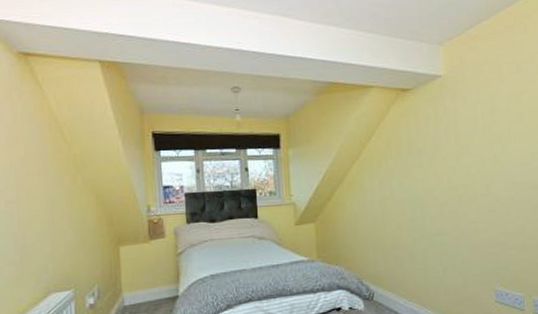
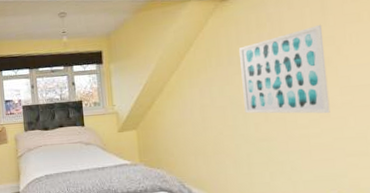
wall art: none [417,122,496,209] -> present [238,24,330,114]

